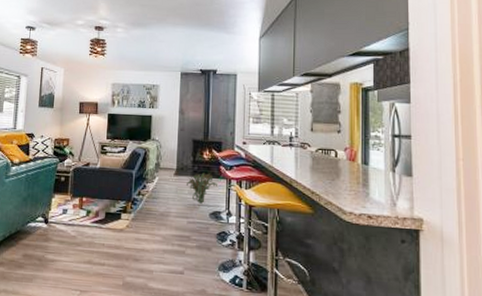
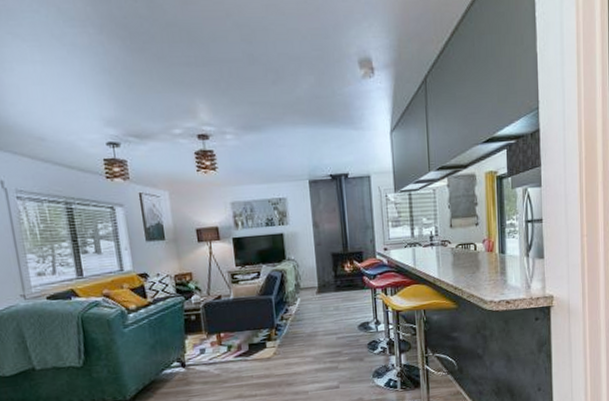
decorative plant: present [187,172,217,206] -> none [331,284,363,320]

